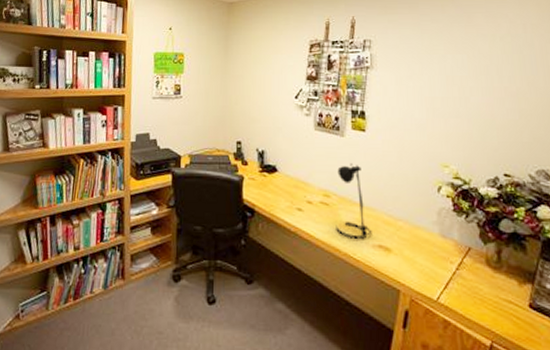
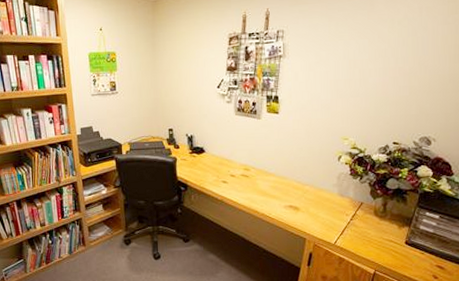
desk lamp: present [336,164,372,240] -> none [254,142,284,203]

